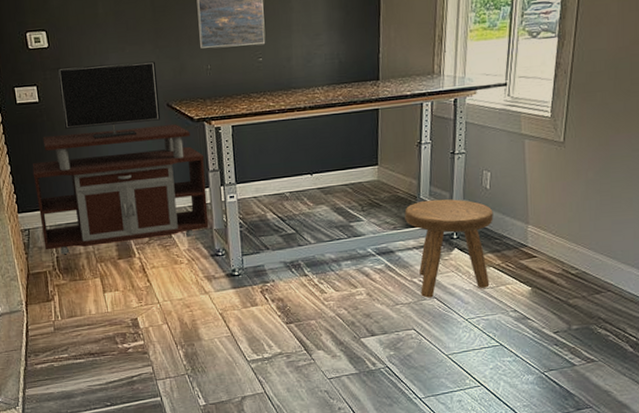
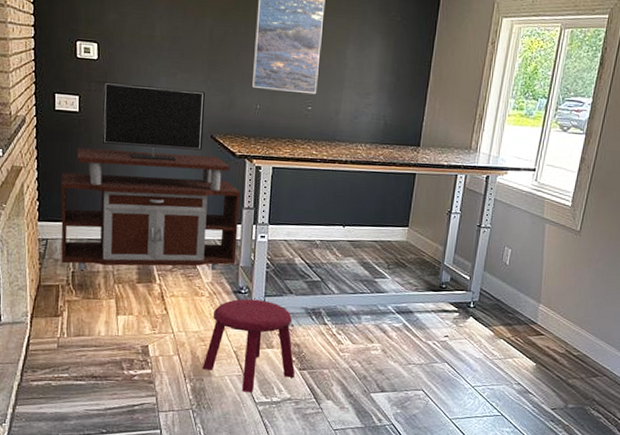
stool: none [191,259,282,352] -> present [202,299,295,393]
stool: present [405,199,494,298] -> none [427,267,510,362]

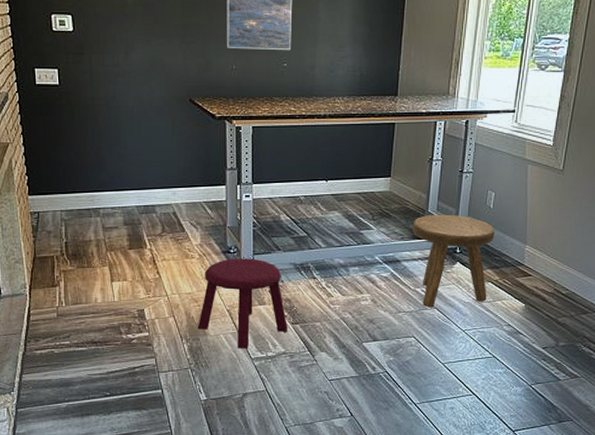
tv stand: present [60,82,241,271] -> none [47,53,223,240]
stool: none [427,267,510,362] -> present [413,214,495,308]

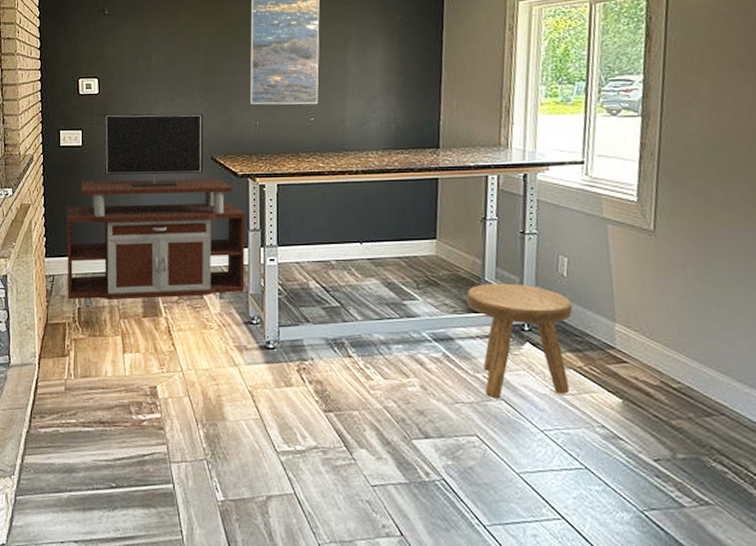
tv stand: none [47,53,223,240] -> present [66,113,246,306]
stool: present [197,258,287,349] -> none [215,330,319,440]

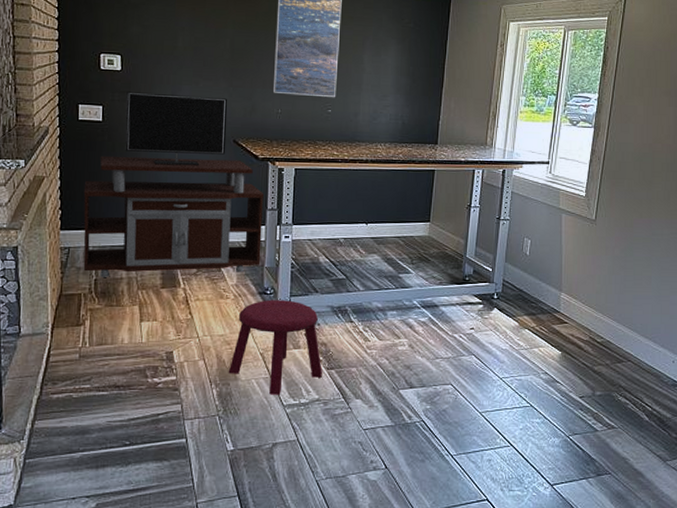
stool: none [215,330,319,440] -> present [228,300,322,395]
stool: present [466,283,573,399] -> none [451,259,531,354]

